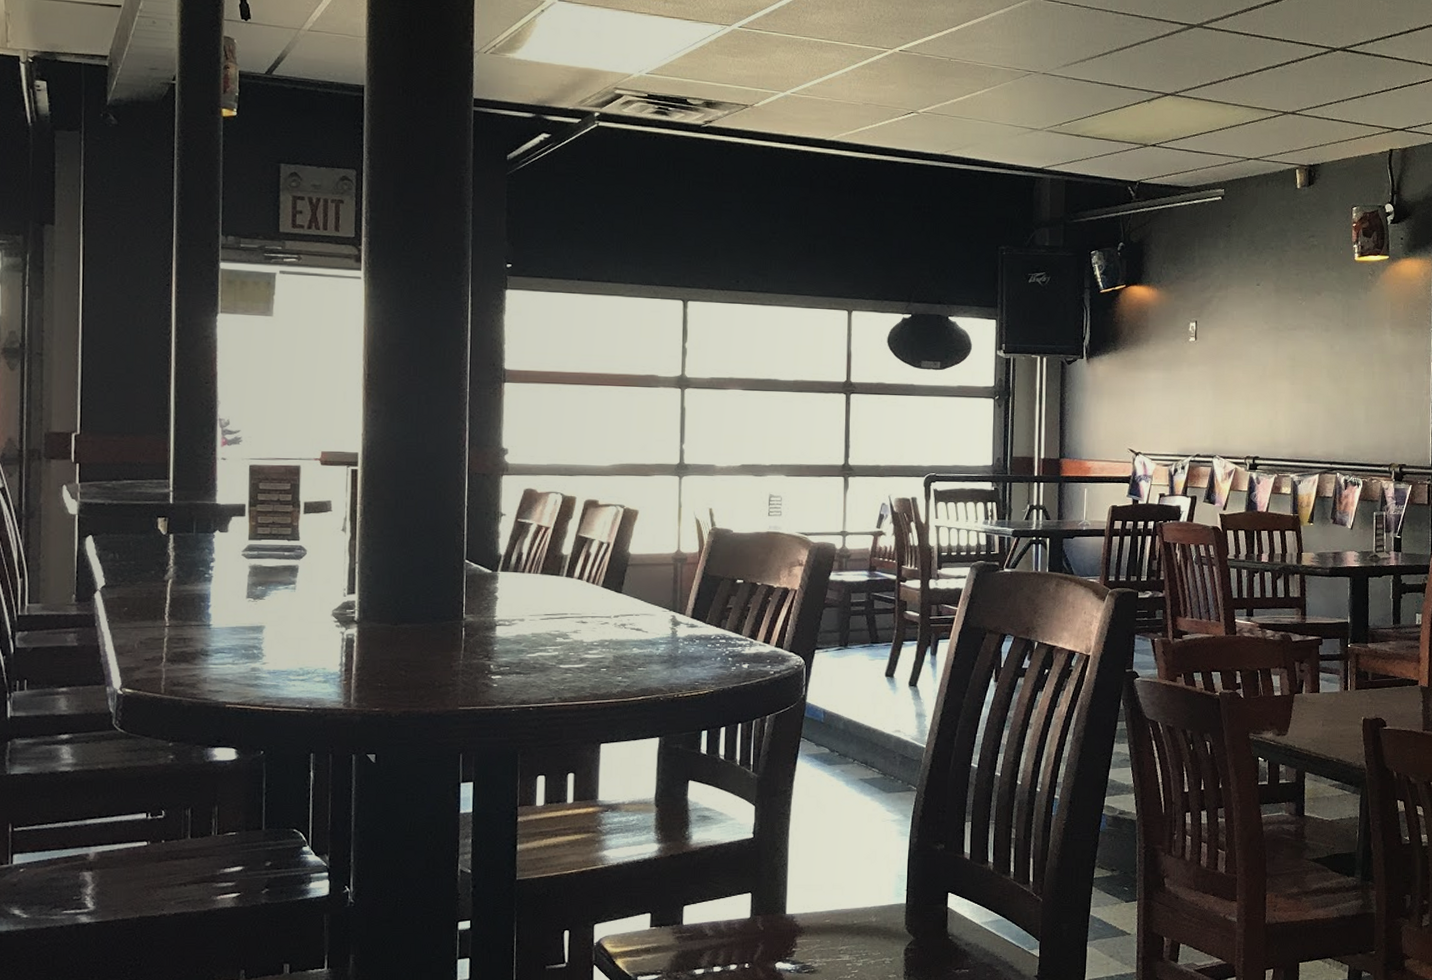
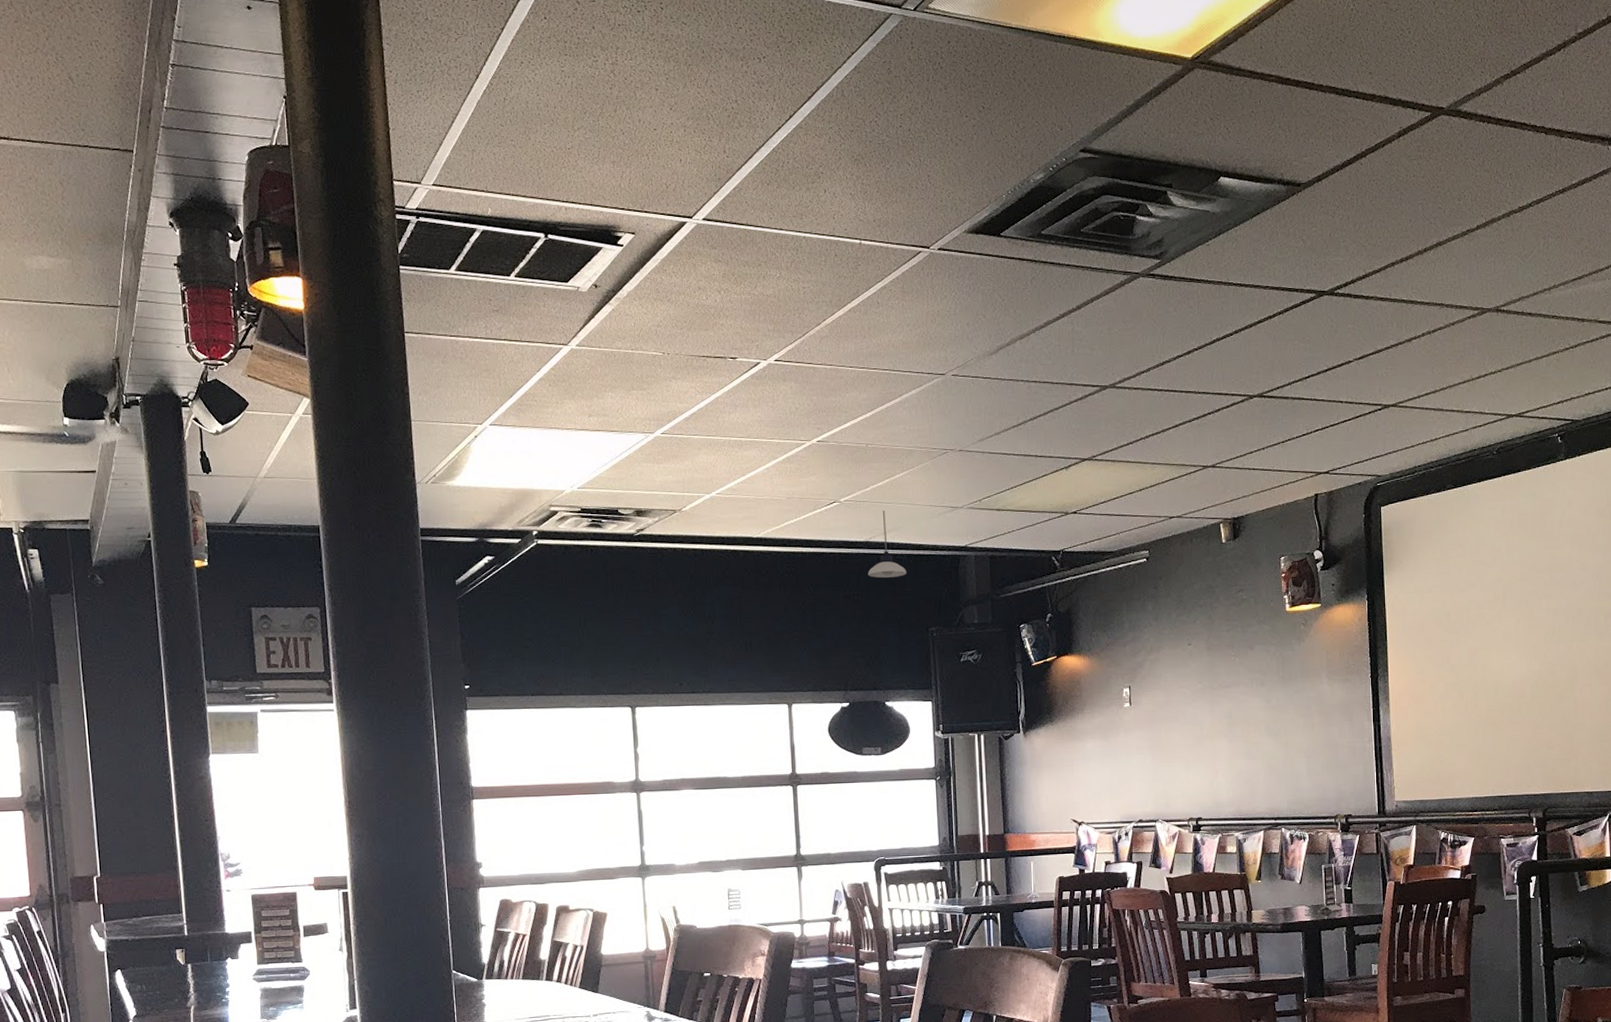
pendant light: none [940,125,981,193] -> present [867,510,907,578]

